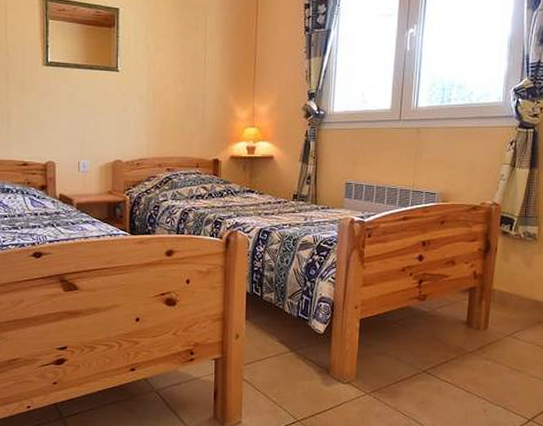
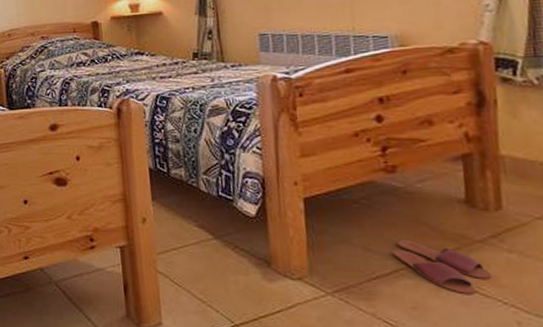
slippers: none [414,351,474,391] -> present [392,239,492,294]

